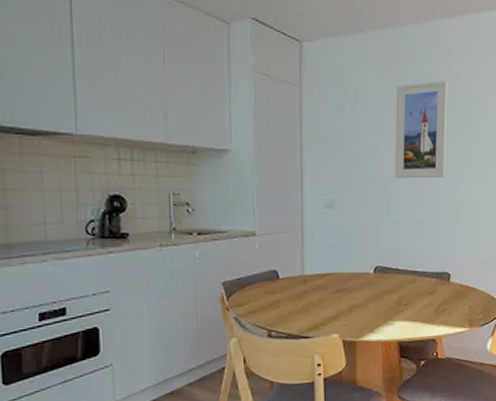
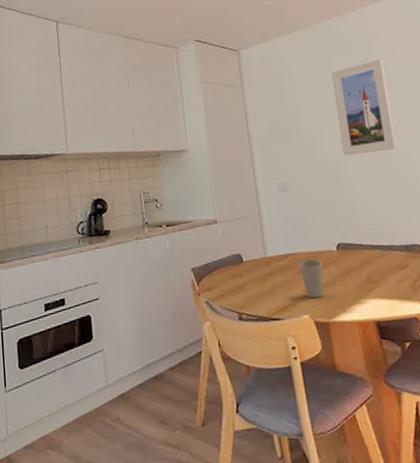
cup: none [335,279,358,319] -> present [299,258,324,299]

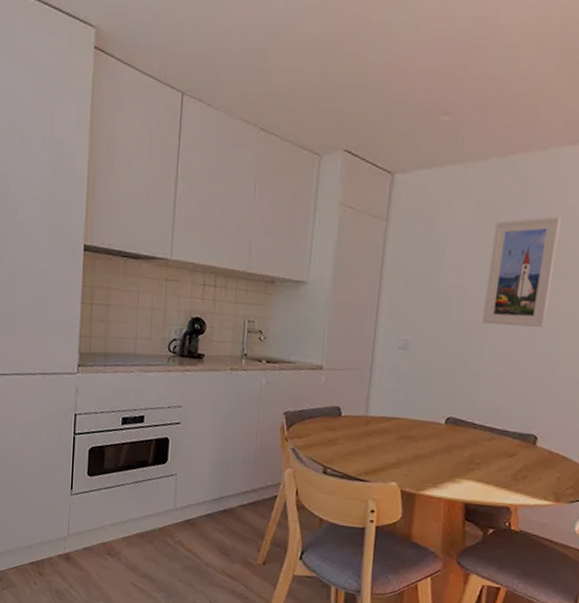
cup: present [299,258,324,299] -> none [399,426,425,468]

